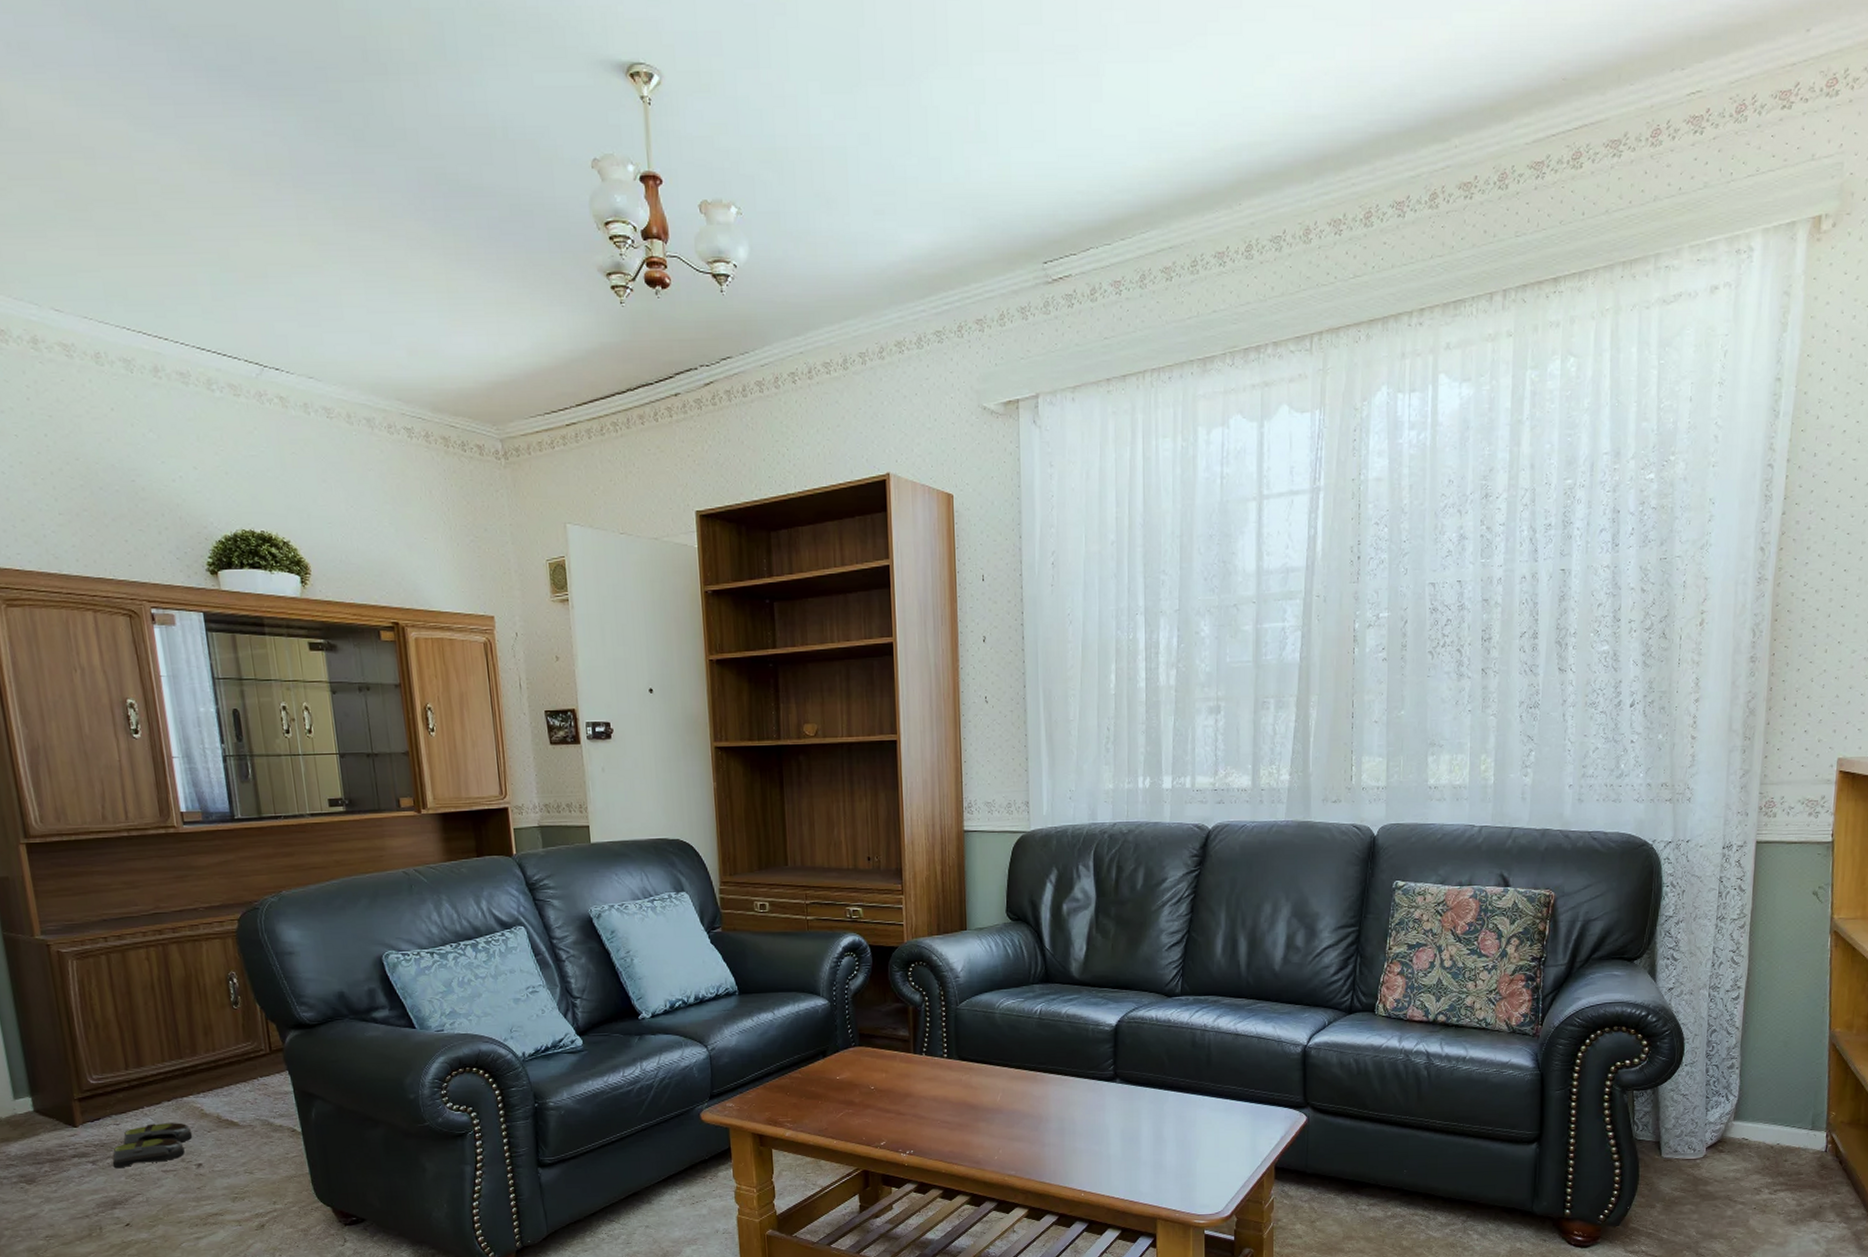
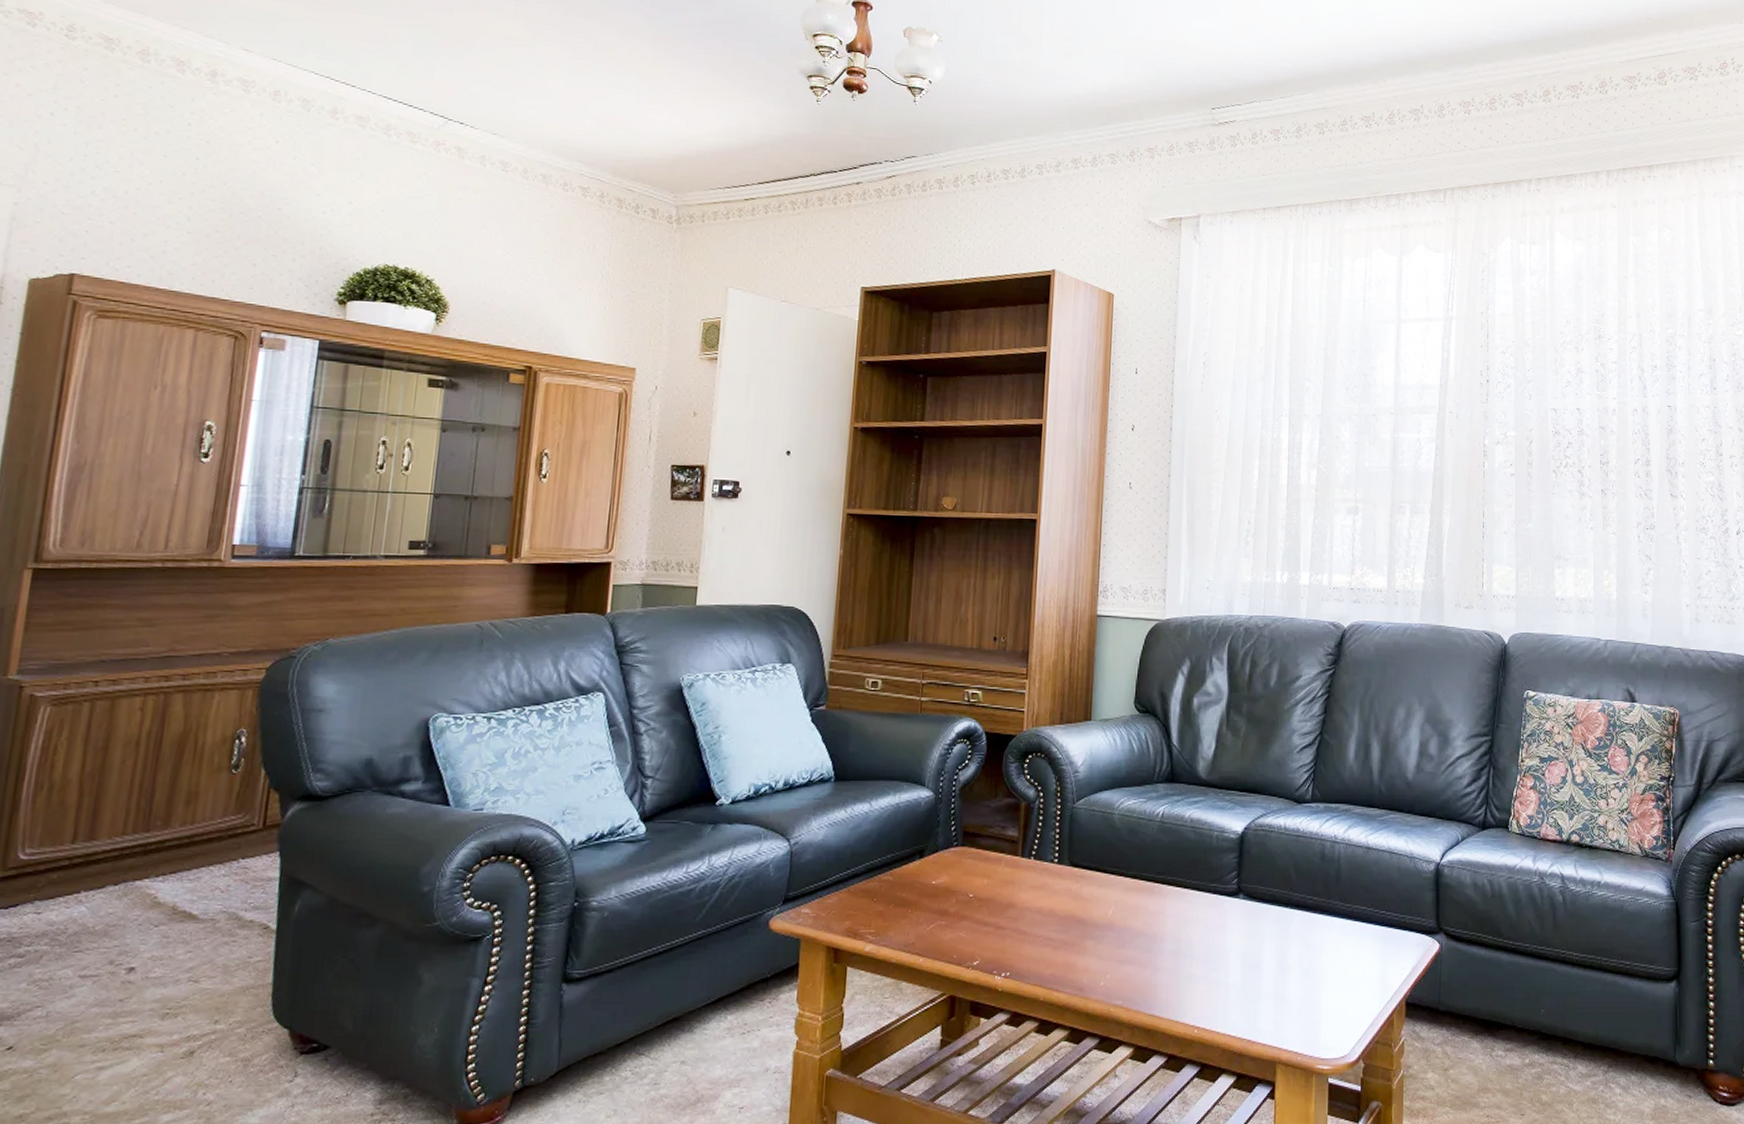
slippers: present [112,1122,193,1169] -> none [15,913,134,972]

